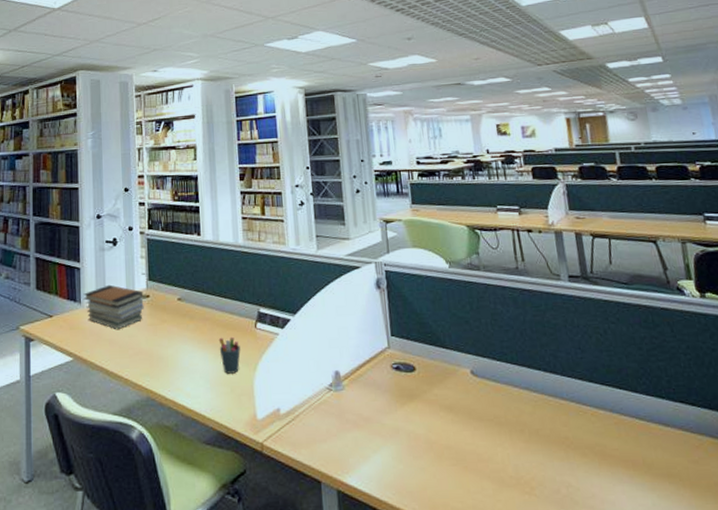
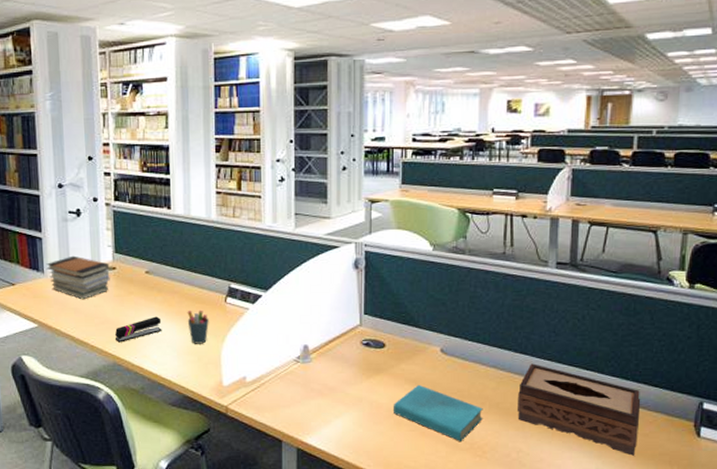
stapler: none [149,345,195,375] -> present [115,316,162,343]
book: none [431,411,525,476] -> present [392,384,483,441]
tissue box: none [555,383,690,487] -> present [517,363,641,456]

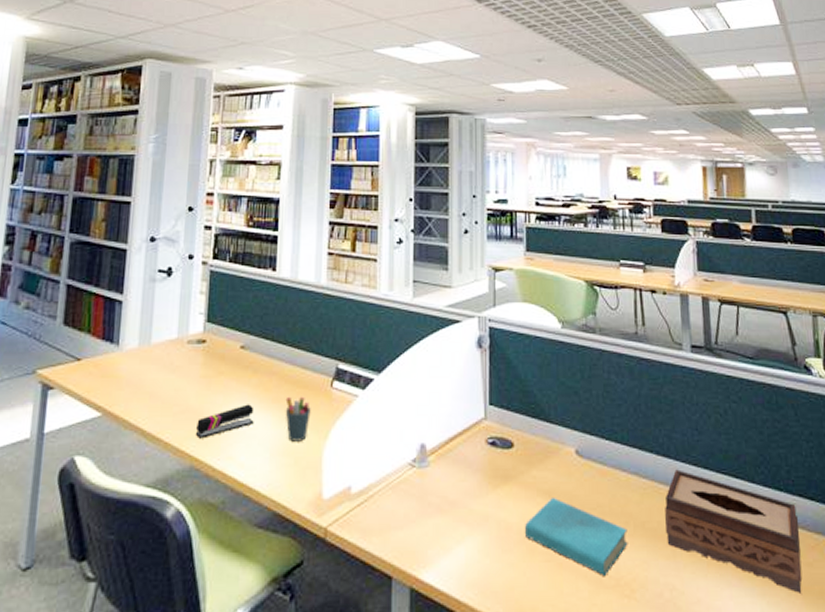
book stack: present [46,255,110,300] -> none [122,324,199,381]

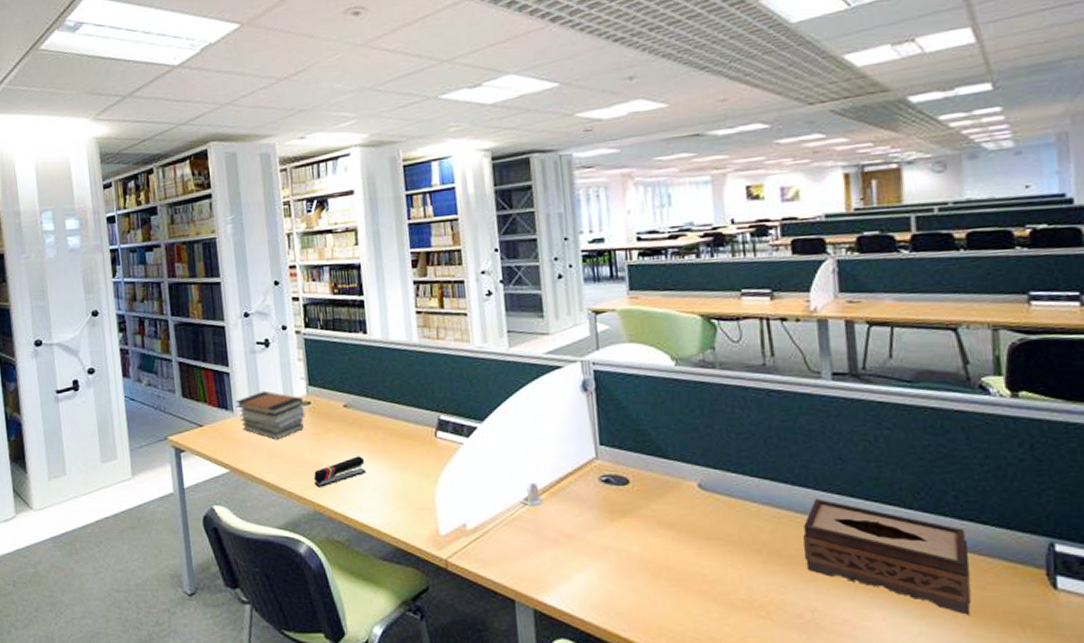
book stack: none [122,324,199,381] -> present [235,390,305,440]
pen holder: present [285,396,311,442] -> none [393,446,419,487]
book: present [524,496,628,576] -> none [646,528,762,599]

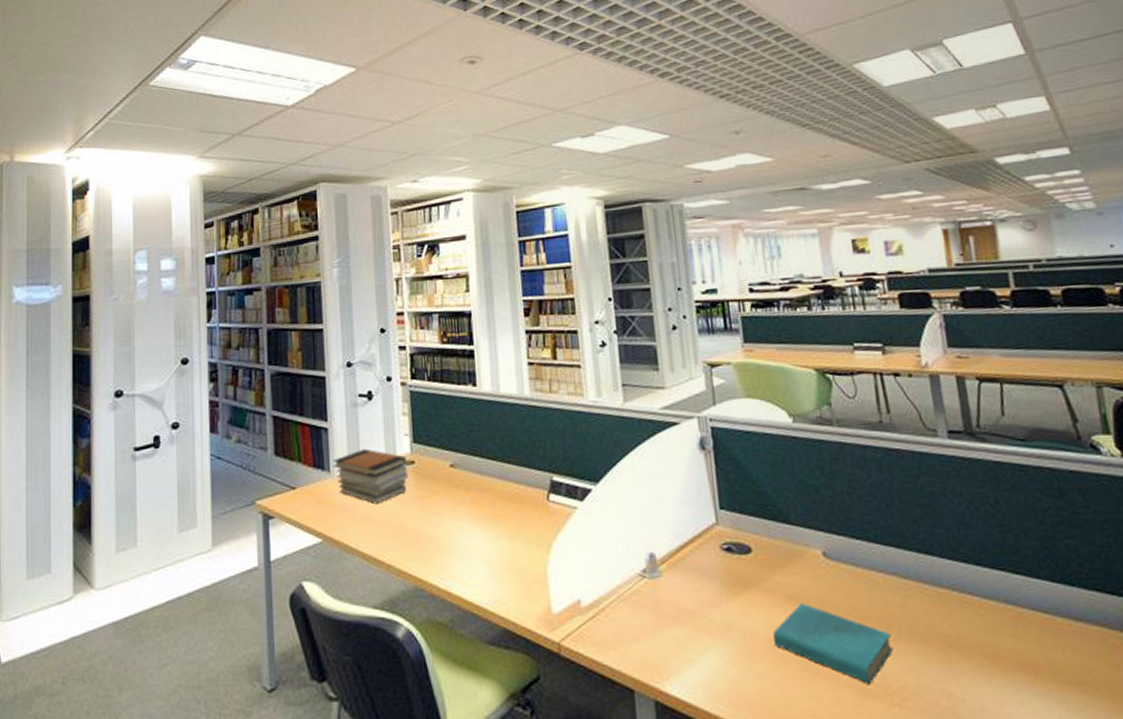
stapler: present [314,456,366,488] -> none [416,522,473,559]
book: none [646,528,762,599] -> present [772,602,893,684]
tissue box: present [803,498,972,615] -> none [932,567,1109,698]

